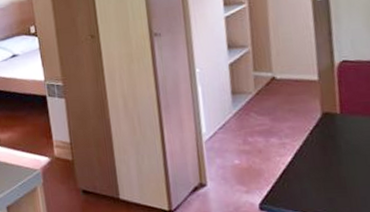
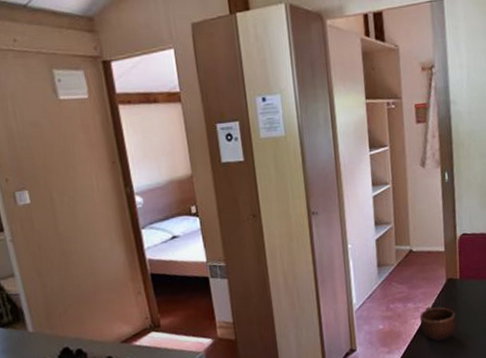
mug: none [286,143,336,186] -> present [419,306,456,342]

